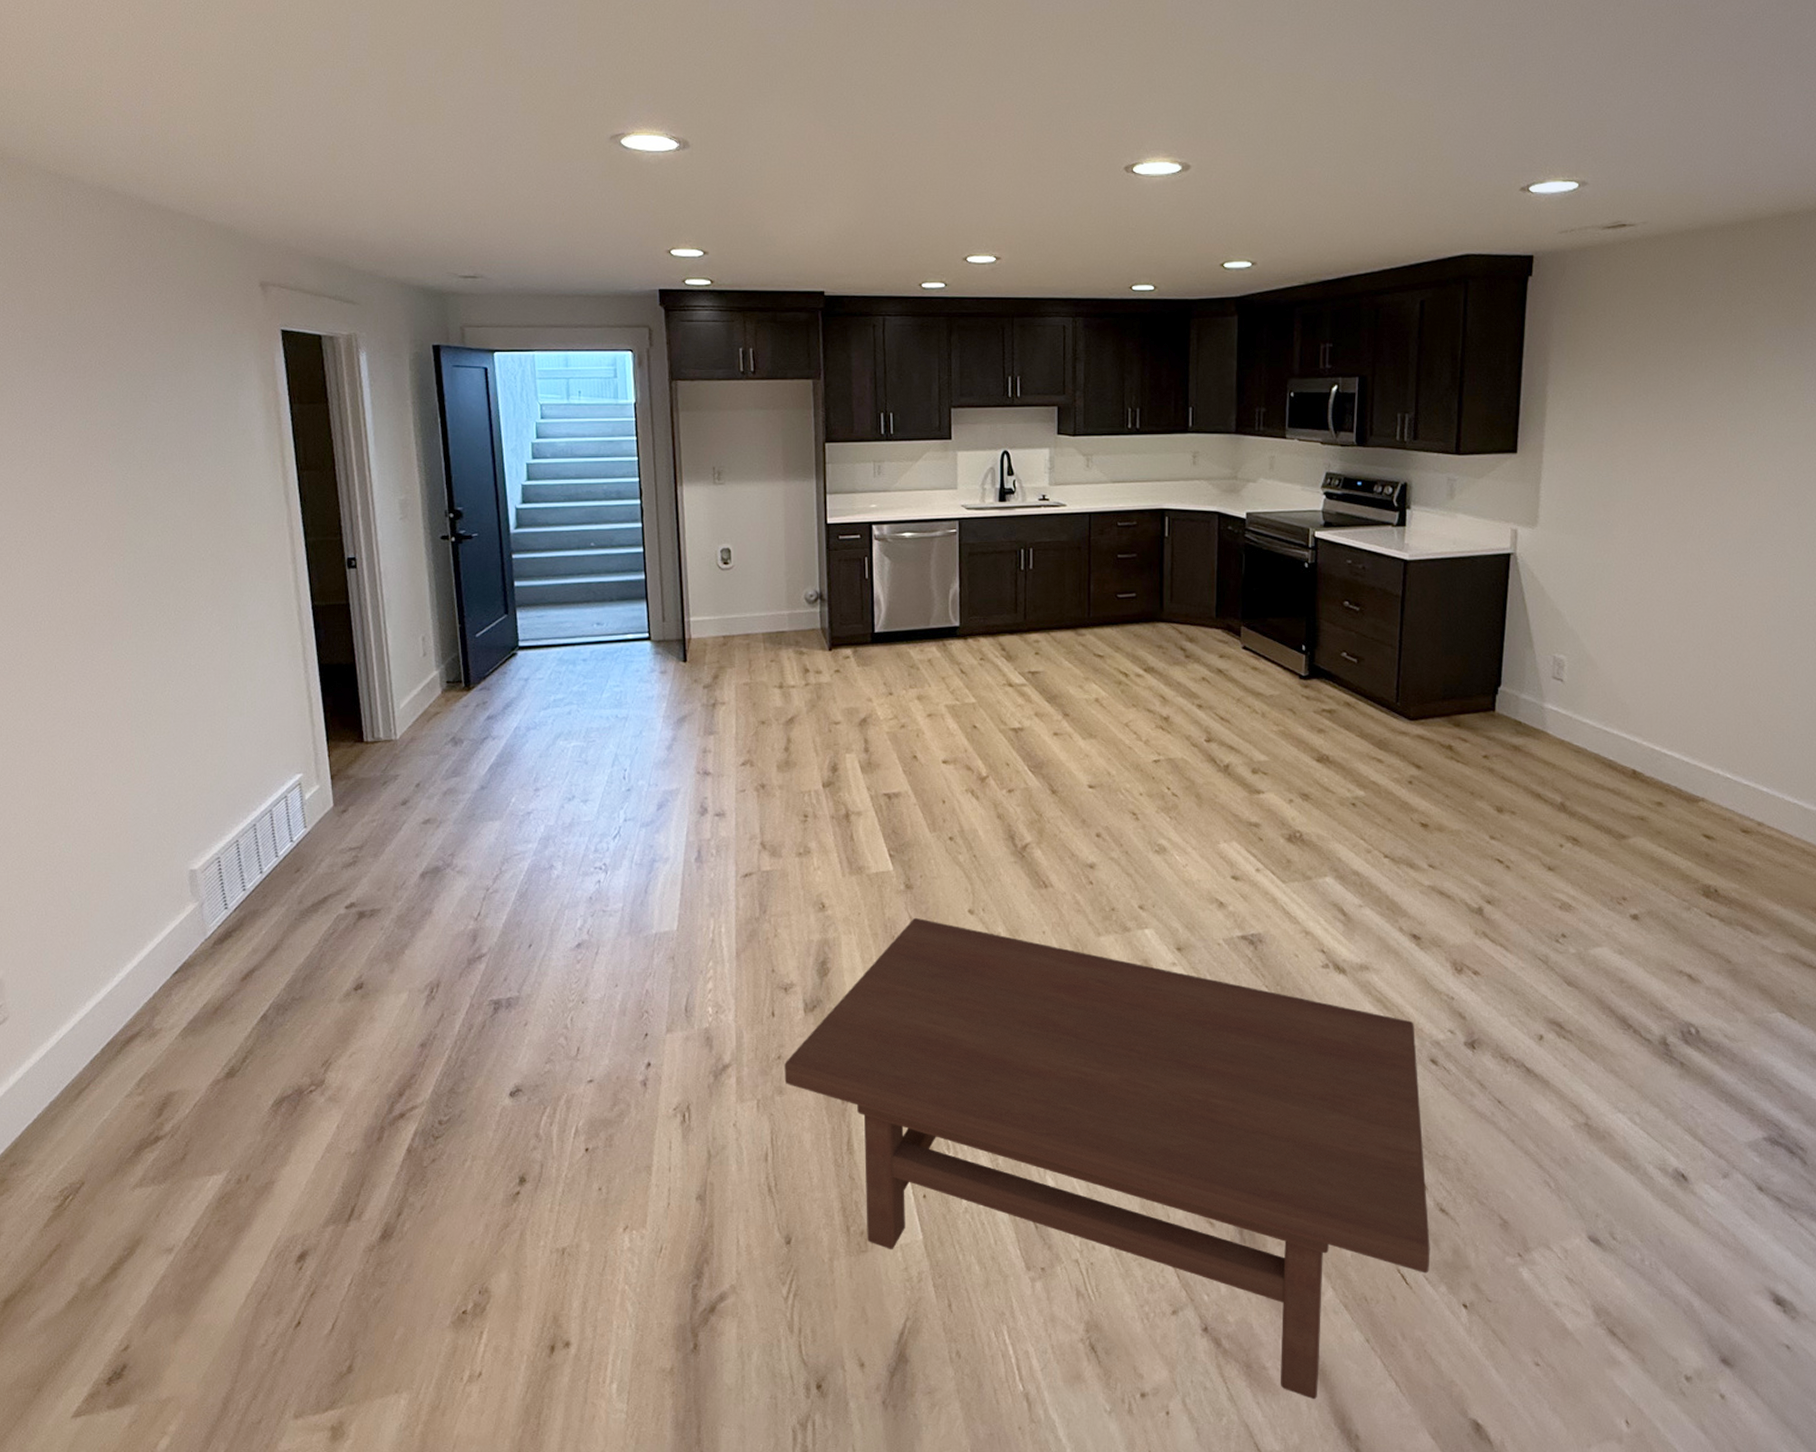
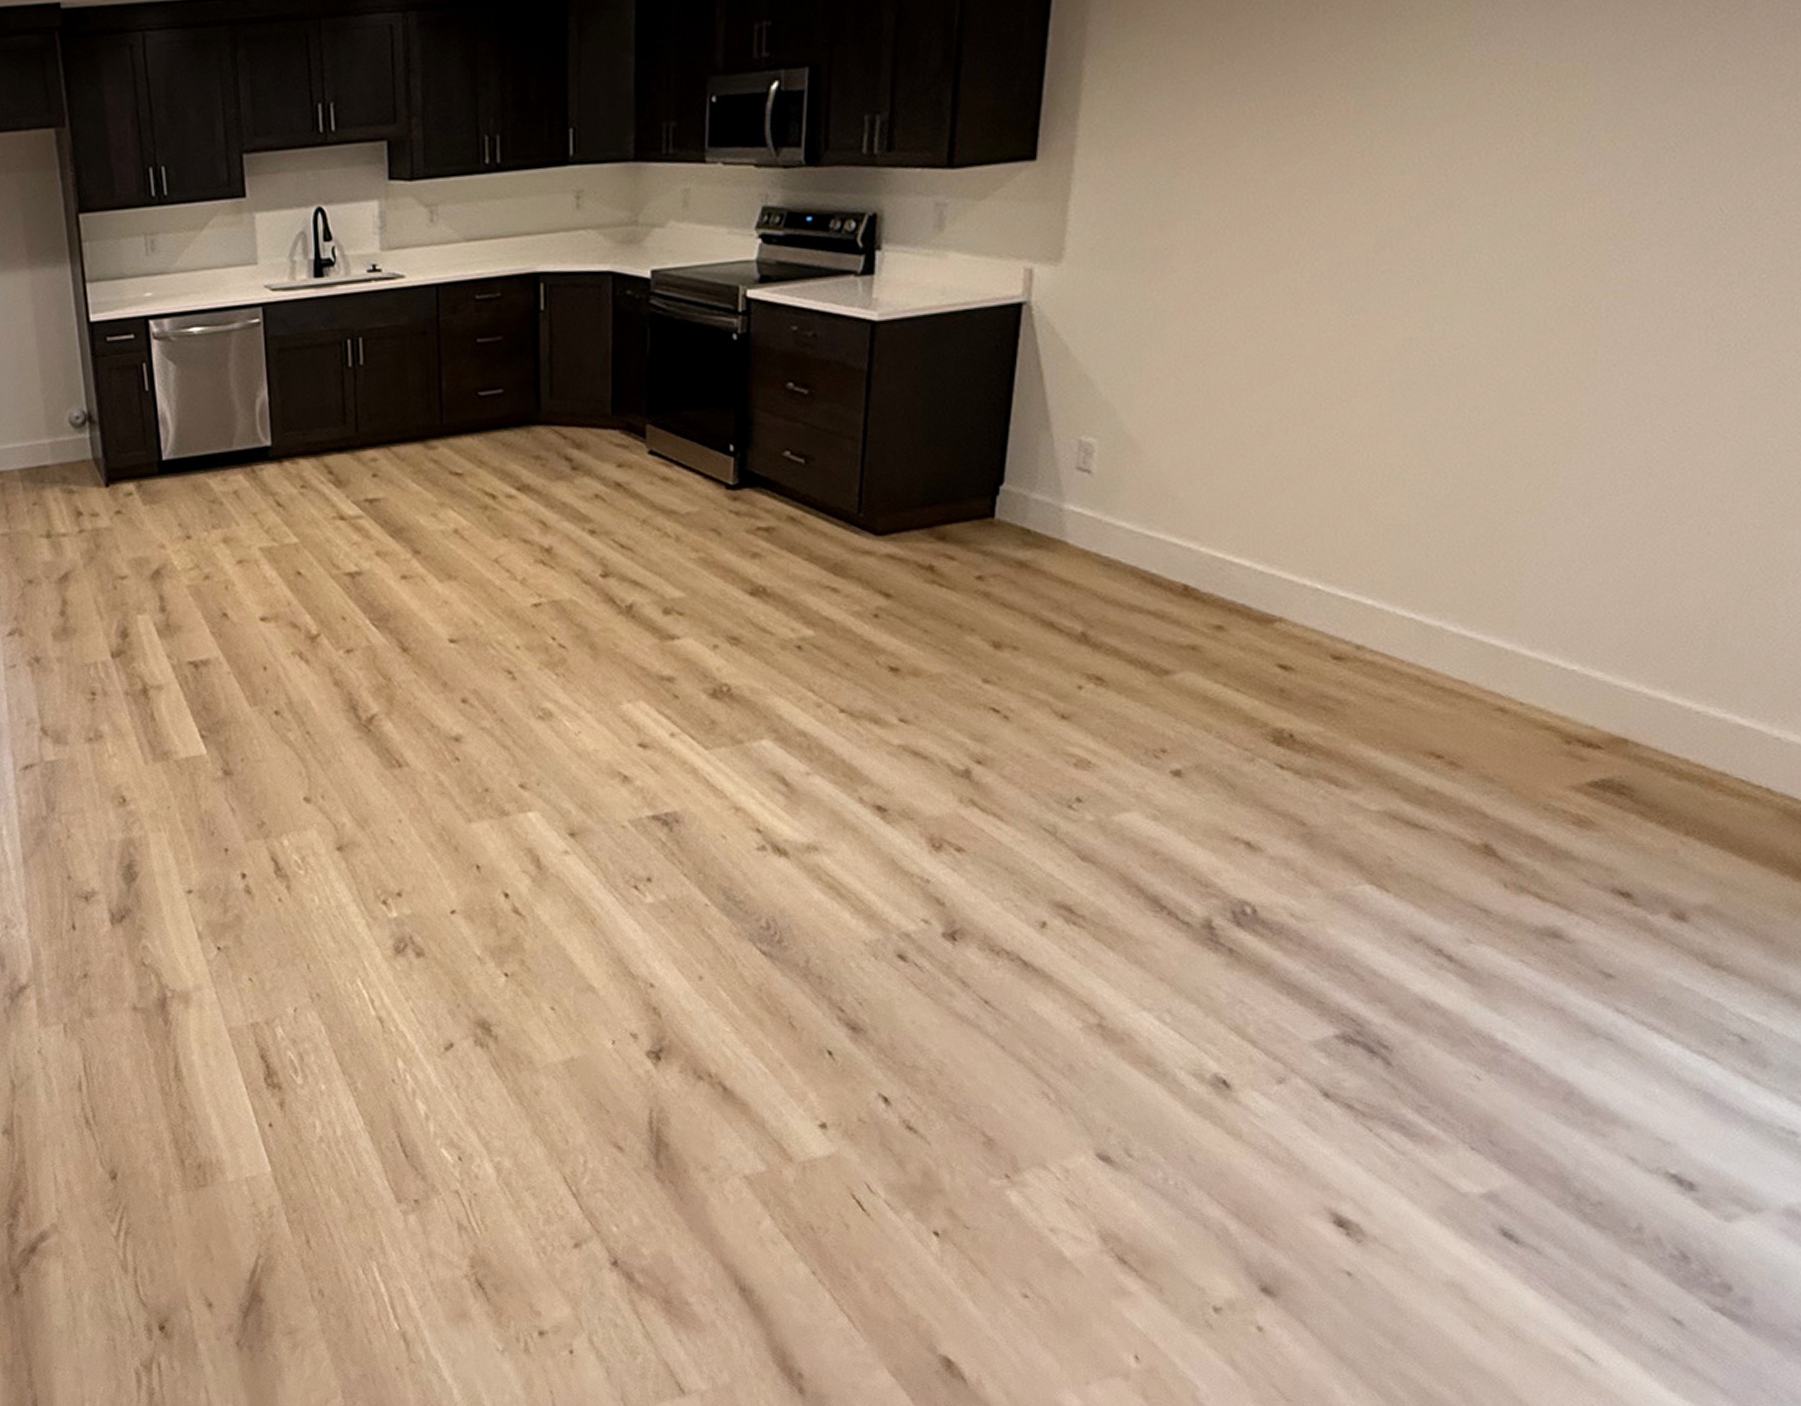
coffee table: present [784,917,1430,1400] -> none [92,809,894,1337]

